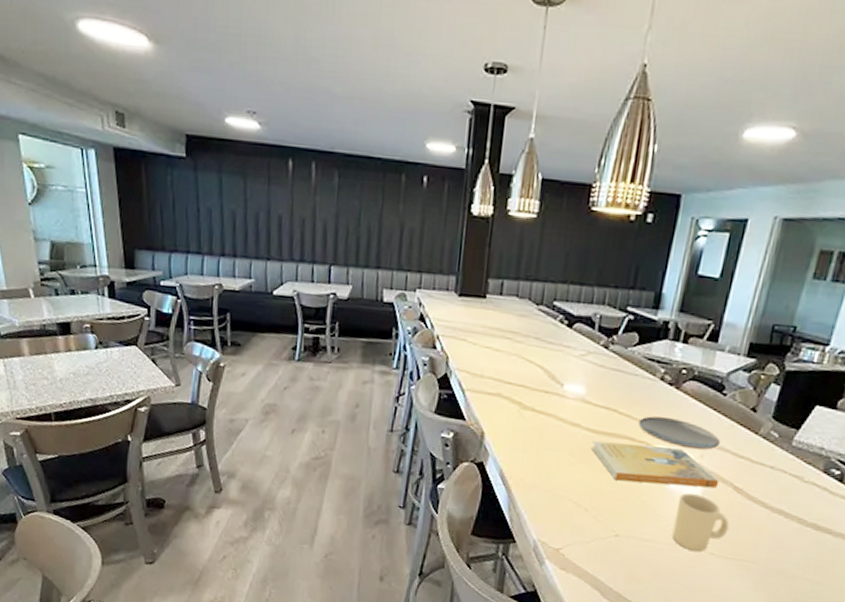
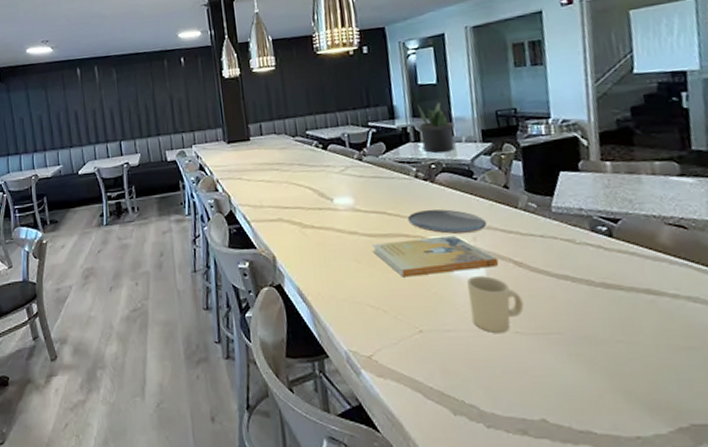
planter: none [679,297,723,359] -> present [417,102,455,153]

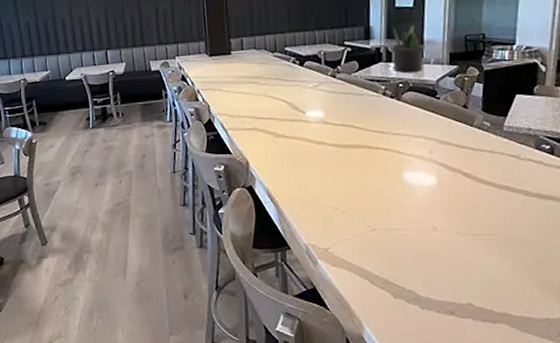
book: present [372,235,499,277] -> none [338,148,450,183]
plate: present [407,209,487,234] -> none [372,125,444,148]
mug: present [467,276,524,333] -> none [418,184,466,232]

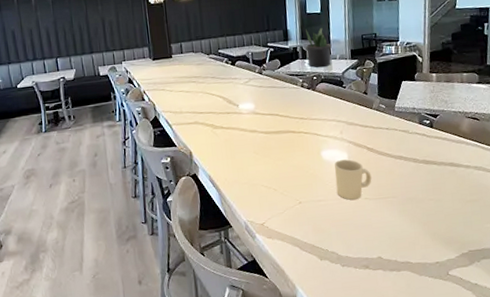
mug: none [418,184,466,232] -> present [334,159,372,200]

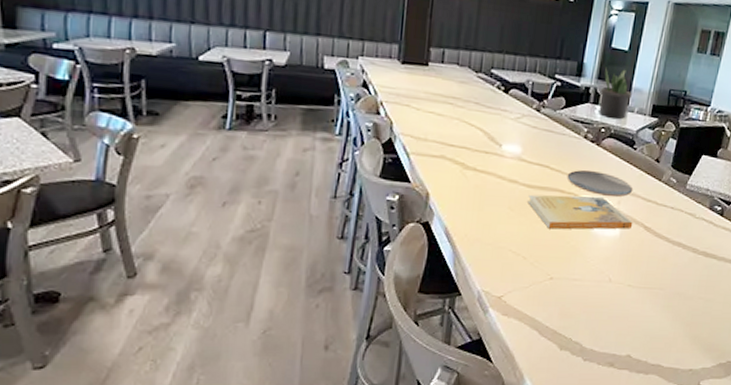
book: none [267,130,357,164] -> present [528,194,633,230]
plate: none [294,111,351,130] -> present [567,170,633,197]
mug: present [334,159,372,200] -> none [597,235,642,284]

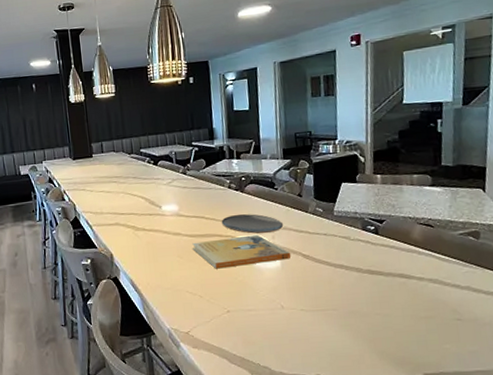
planter: present [599,67,632,119] -> none [233,125,262,168]

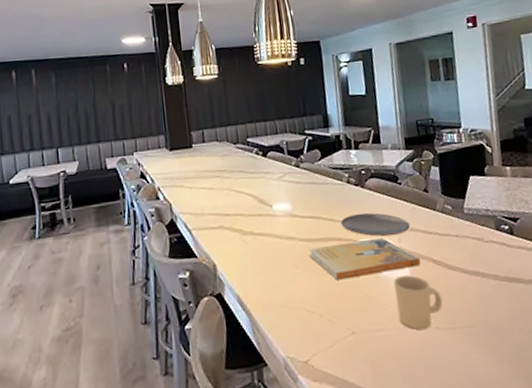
mug: none [265,266,309,311] -> present [393,275,443,330]

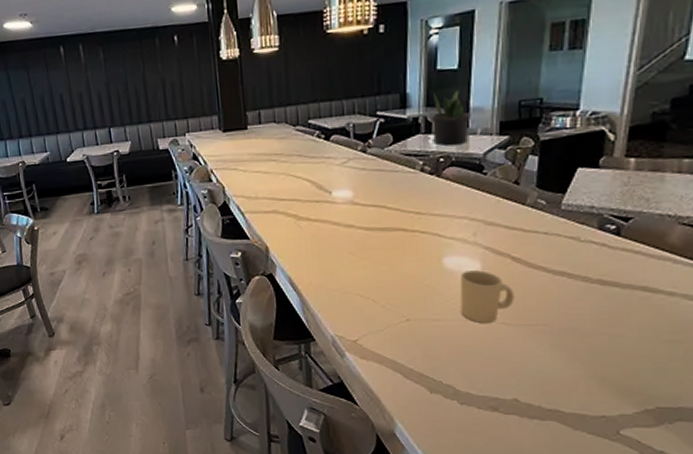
book: present [308,237,421,280] -> none [368,230,497,270]
plate: present [340,213,411,237] -> none [407,204,491,230]
planter: none [349,111,382,159] -> present [432,89,471,146]

